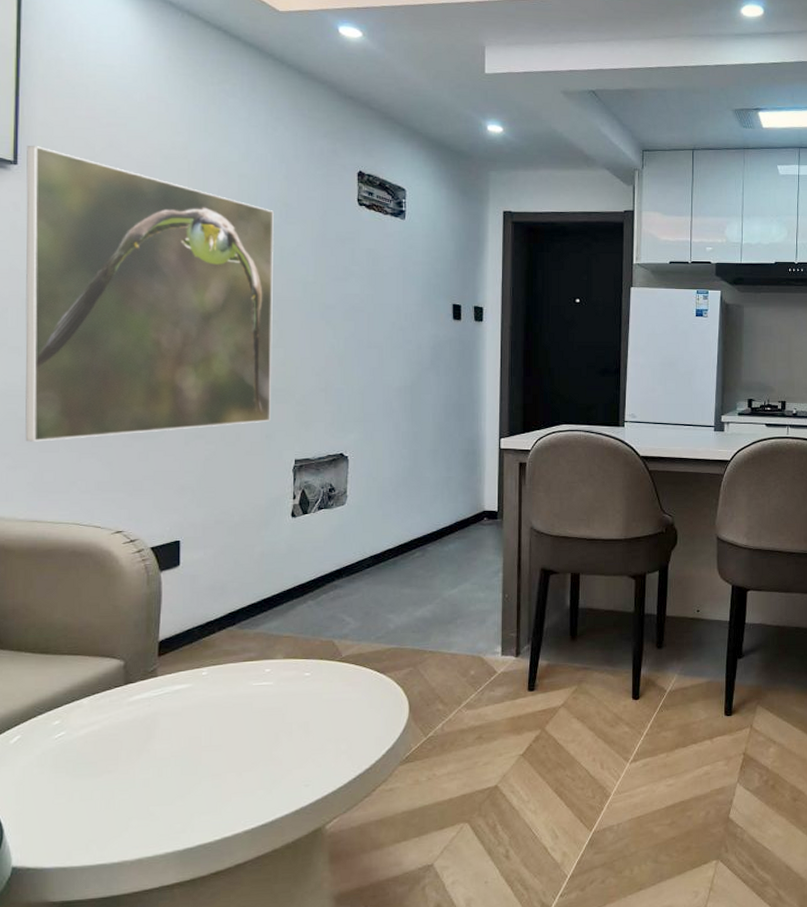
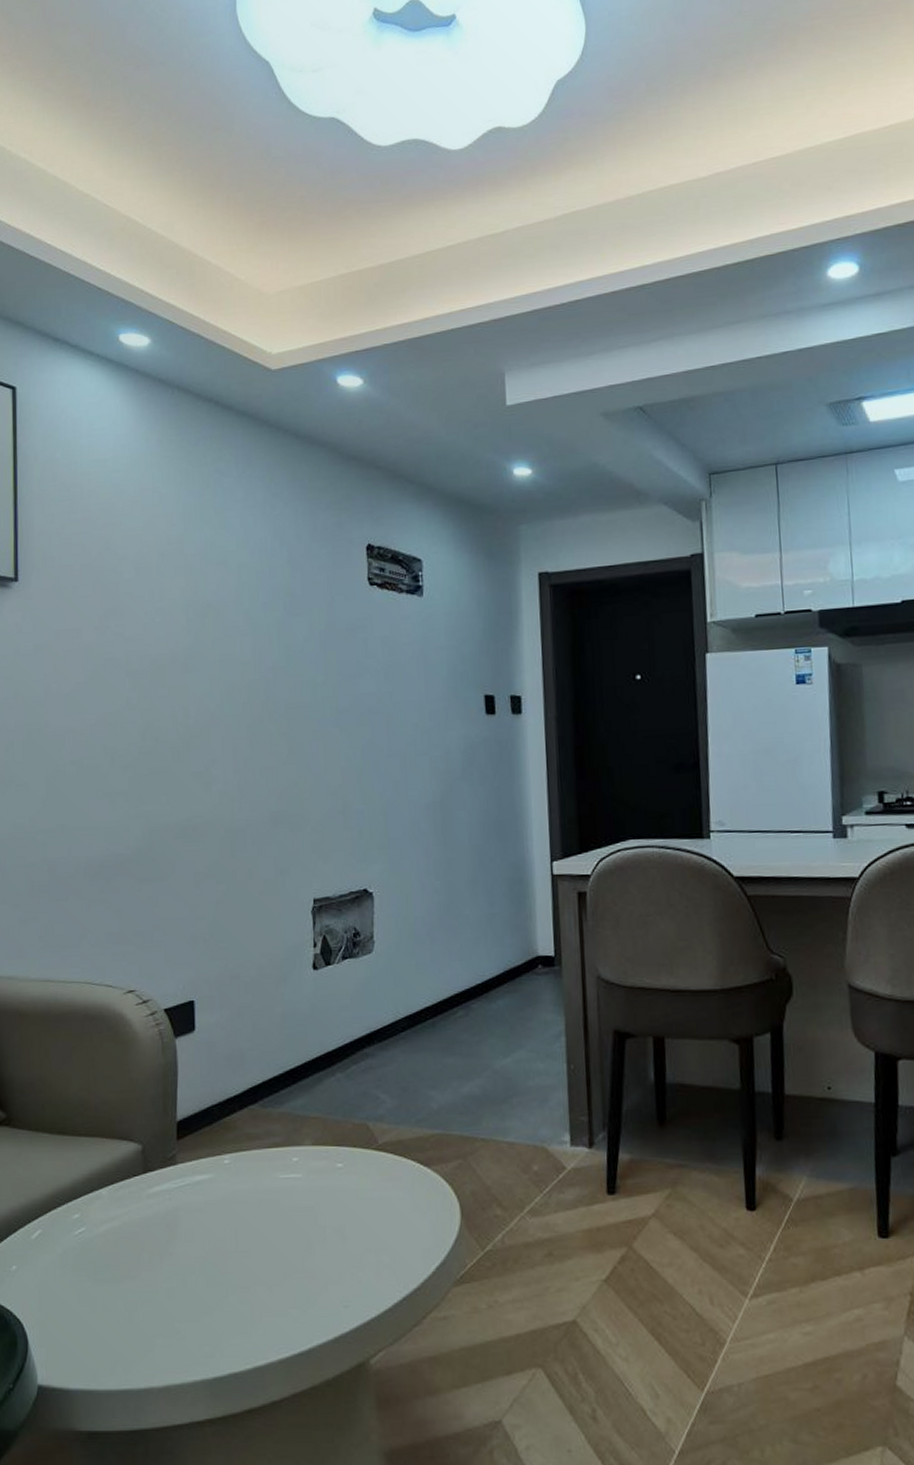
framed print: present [25,145,274,442] -> none [26,557,284,890]

